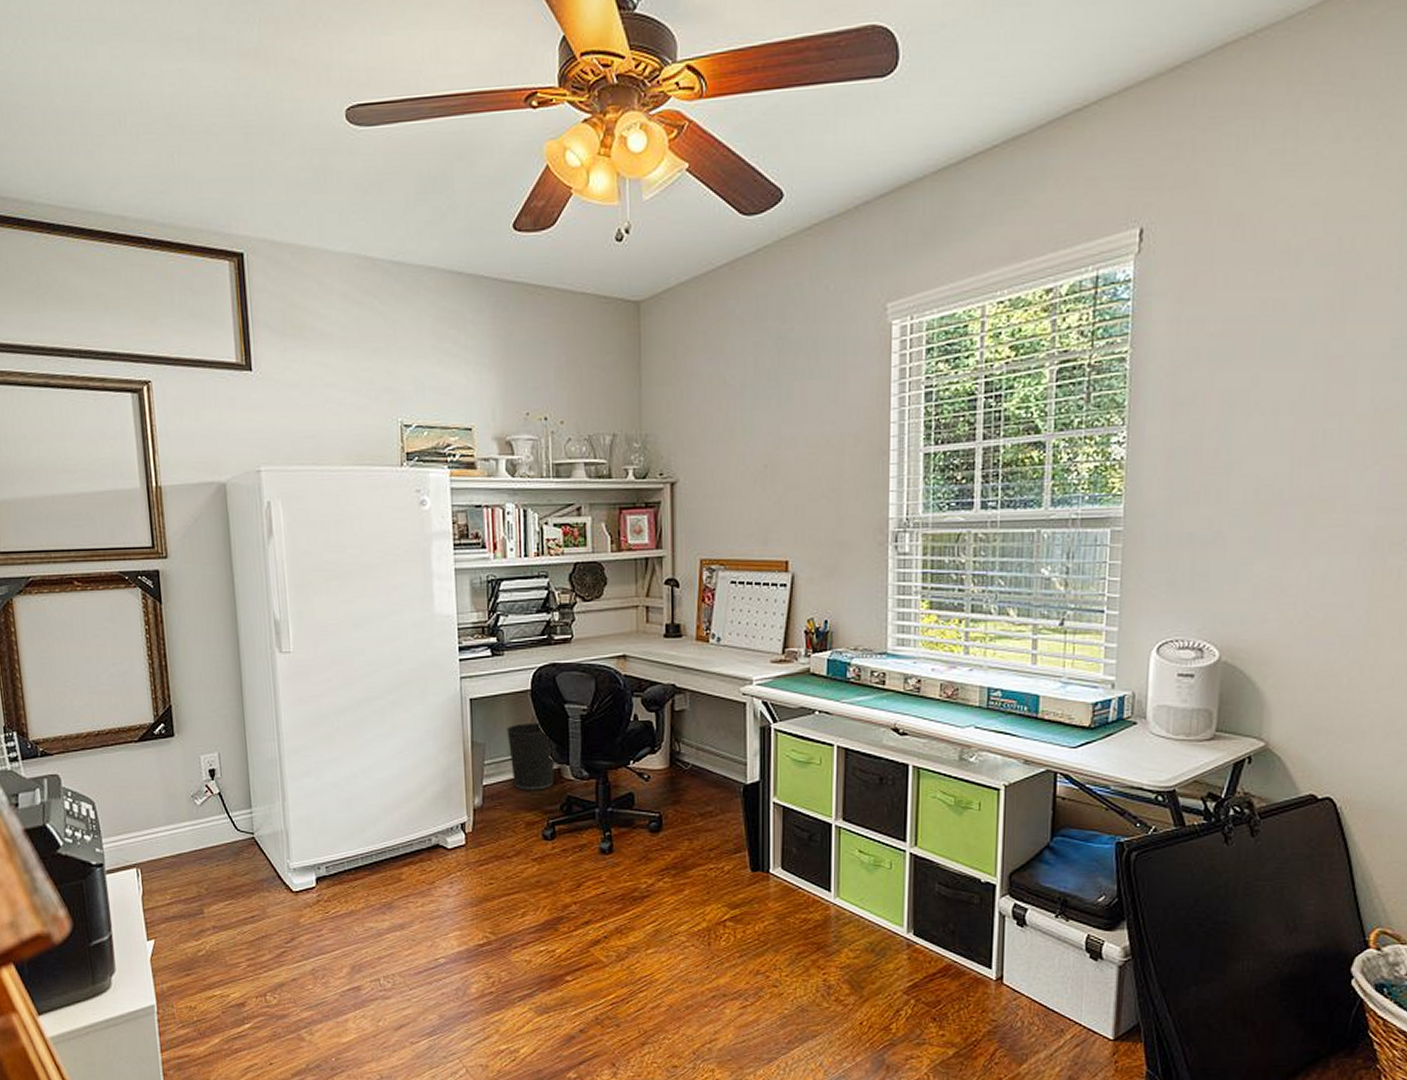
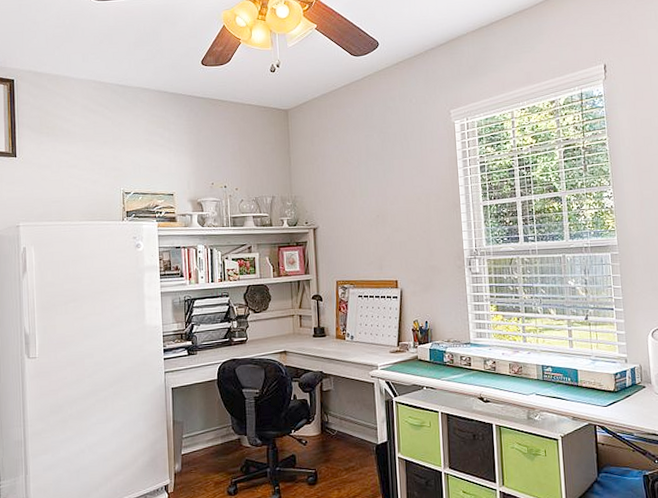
wastebasket: present [507,722,555,790] -> none [199,403,236,457]

